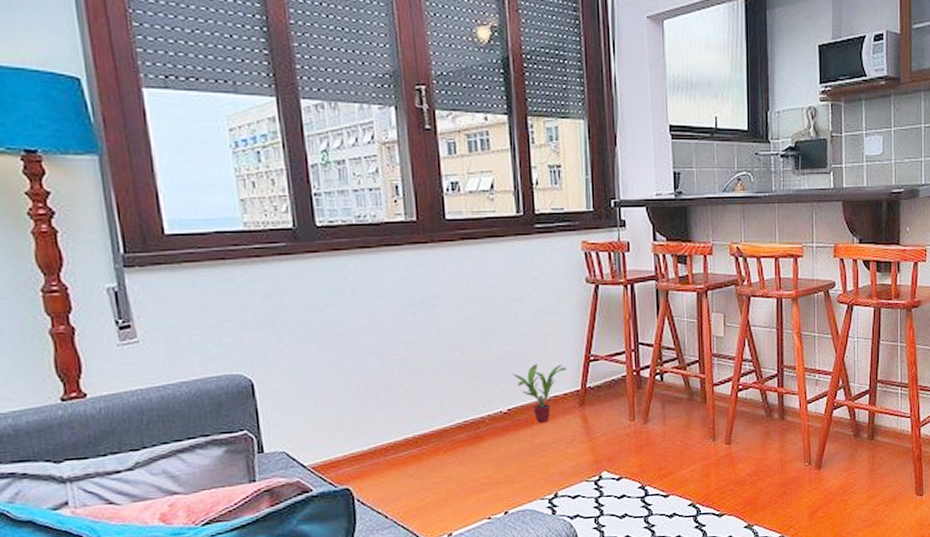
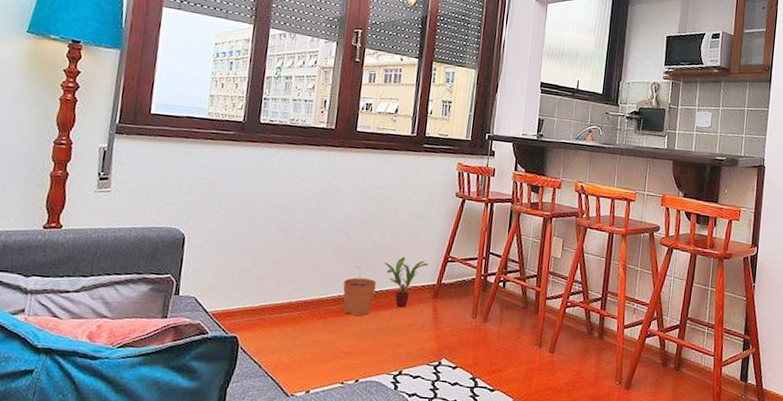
plant pot: none [466,382,508,442] -> present [343,265,377,316]

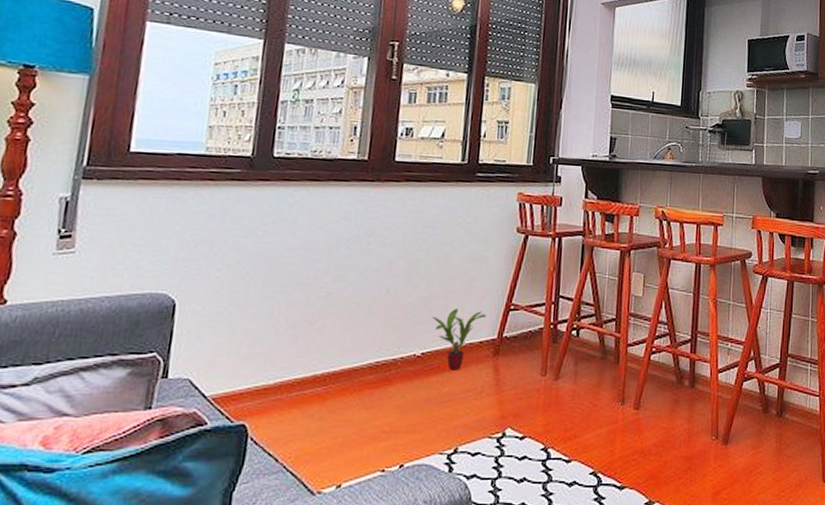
plant pot: present [343,265,377,316] -> none [381,323,424,386]

